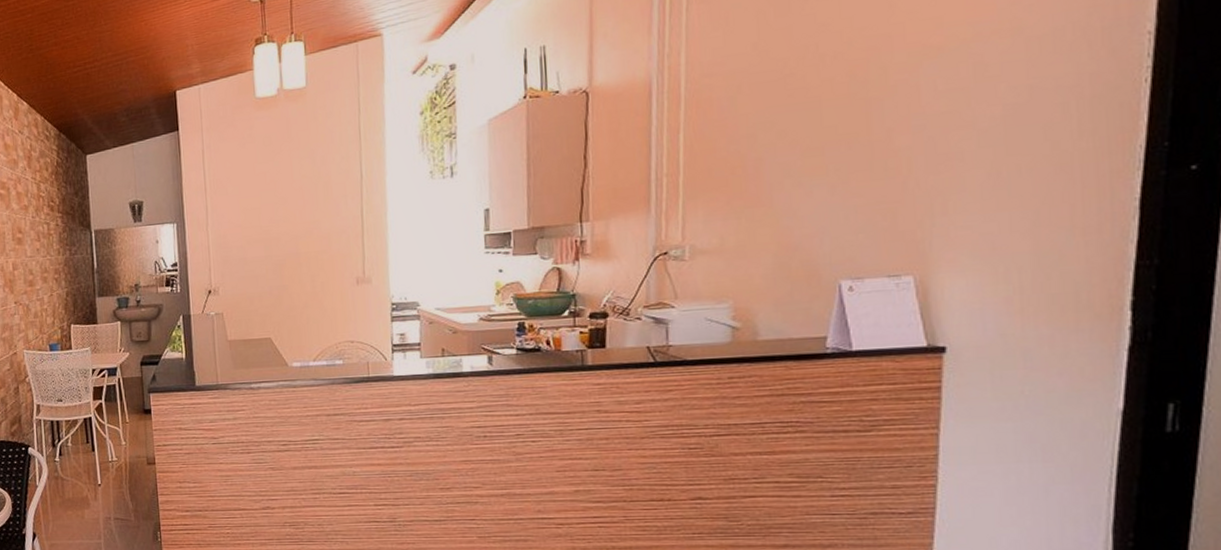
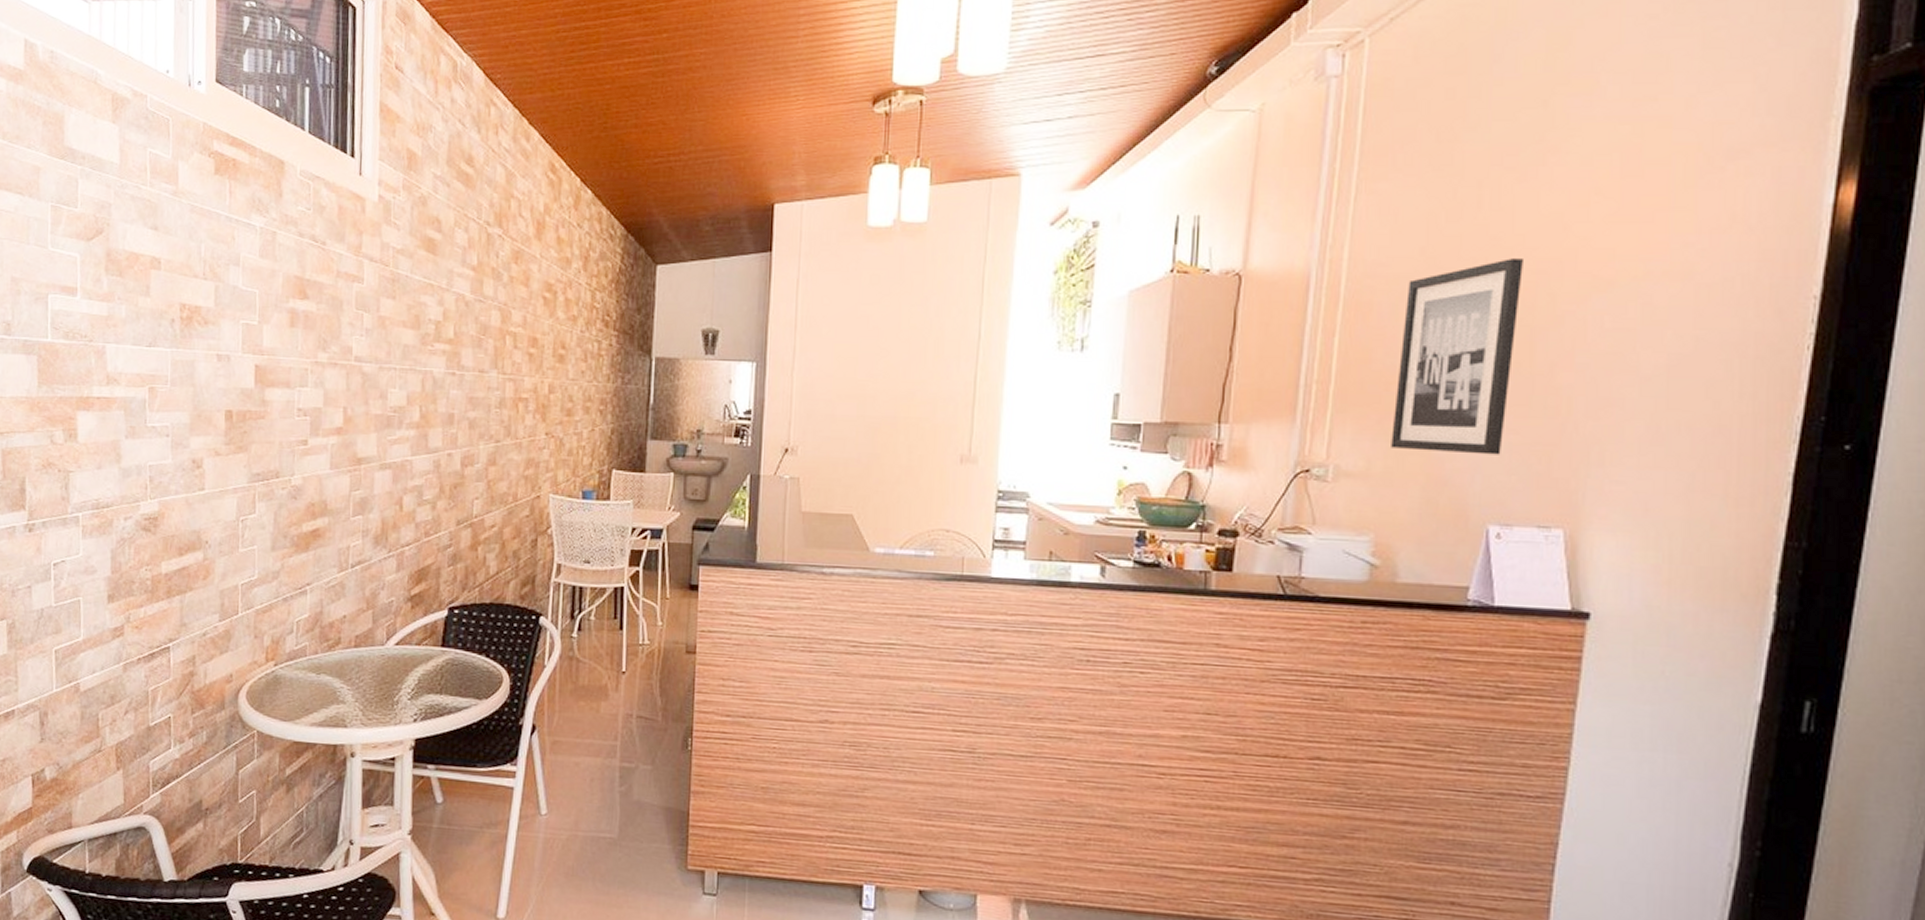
wall art: none [740,39,854,224] -> present [1391,258,1523,455]

